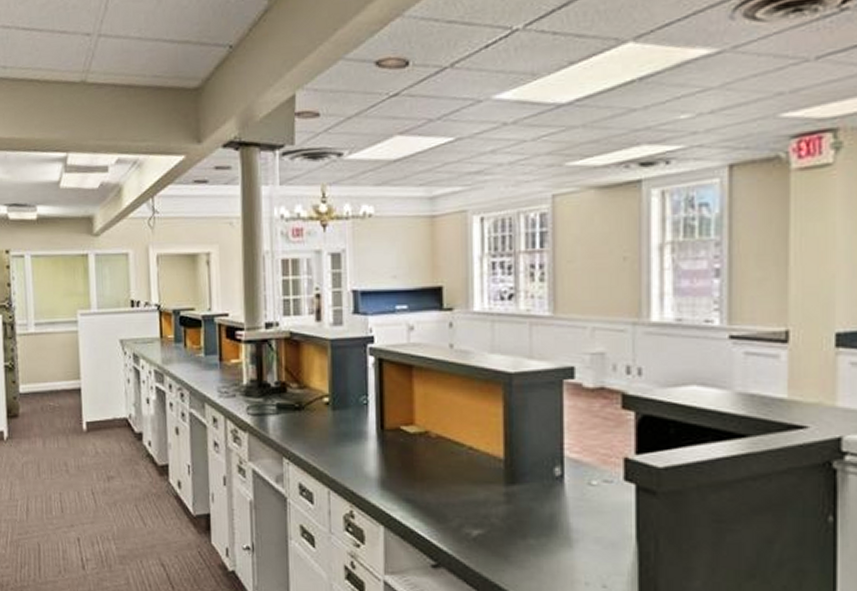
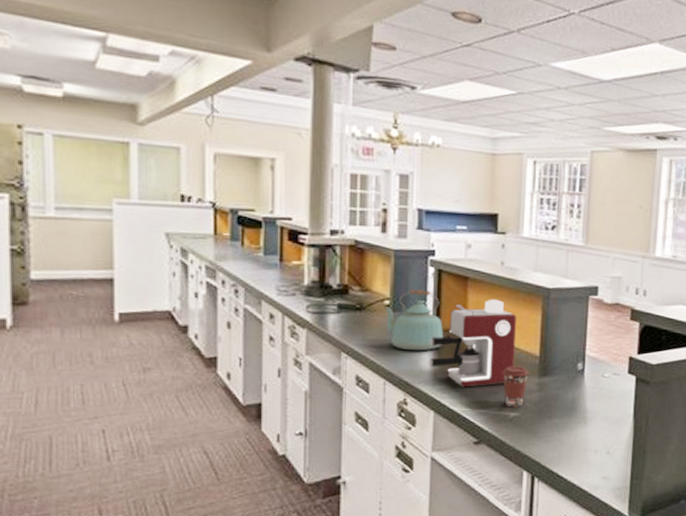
kettle: none [324,383,390,455] -> present [385,289,444,351]
coffee maker: none [375,389,474,498] -> present [429,299,516,387]
coffee cup: none [459,471,493,523] -> present [502,366,529,407]

